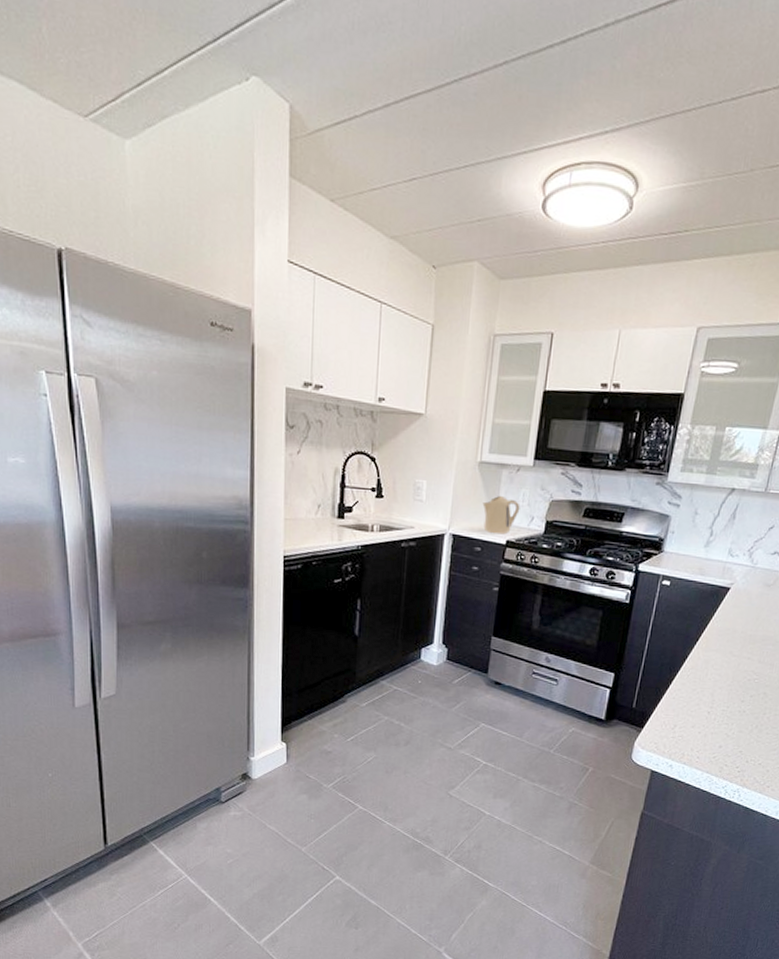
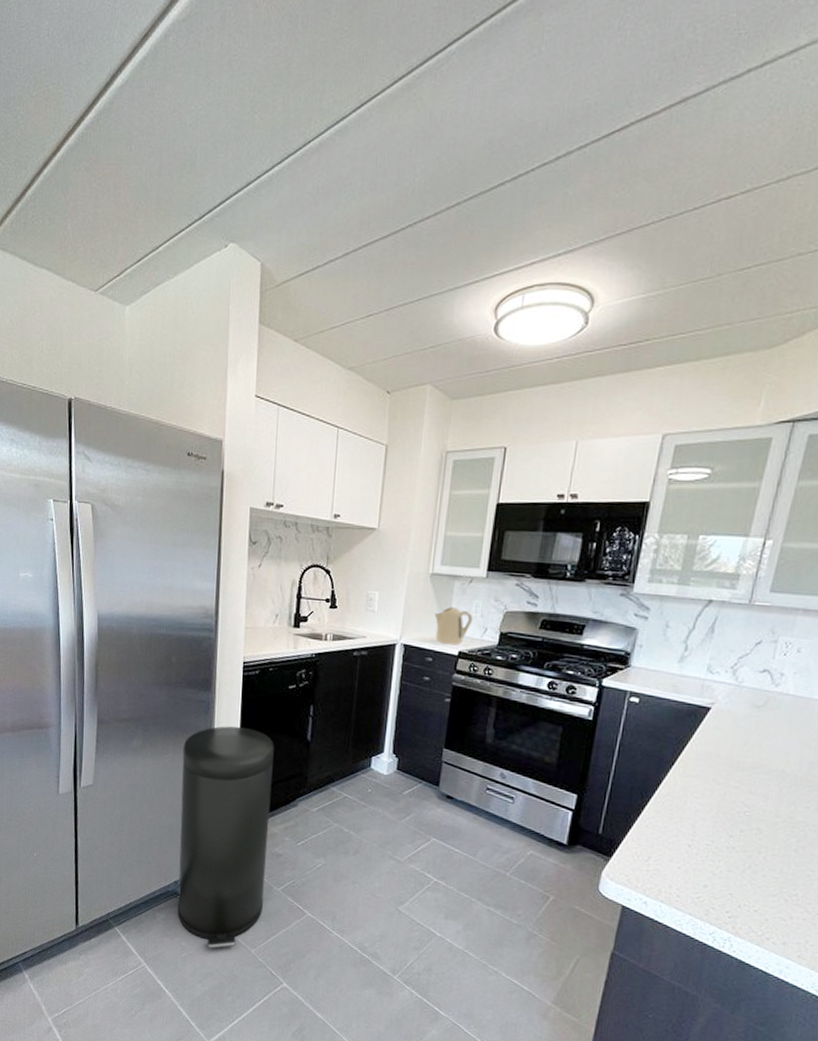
pedal bin: none [219,624,320,852] -> present [177,726,274,949]

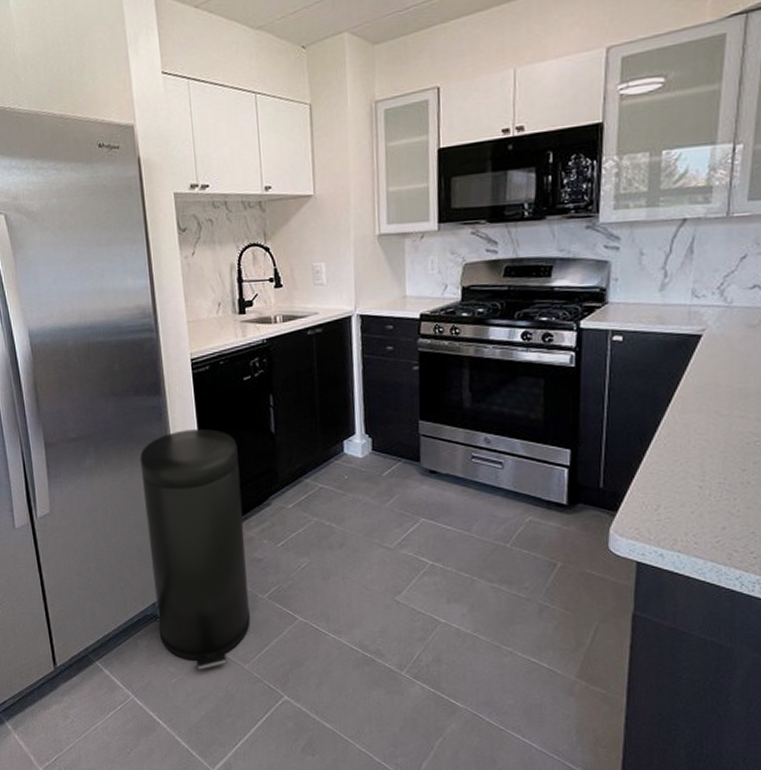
kettle: present [434,606,473,646] -> none [388,266,431,309]

